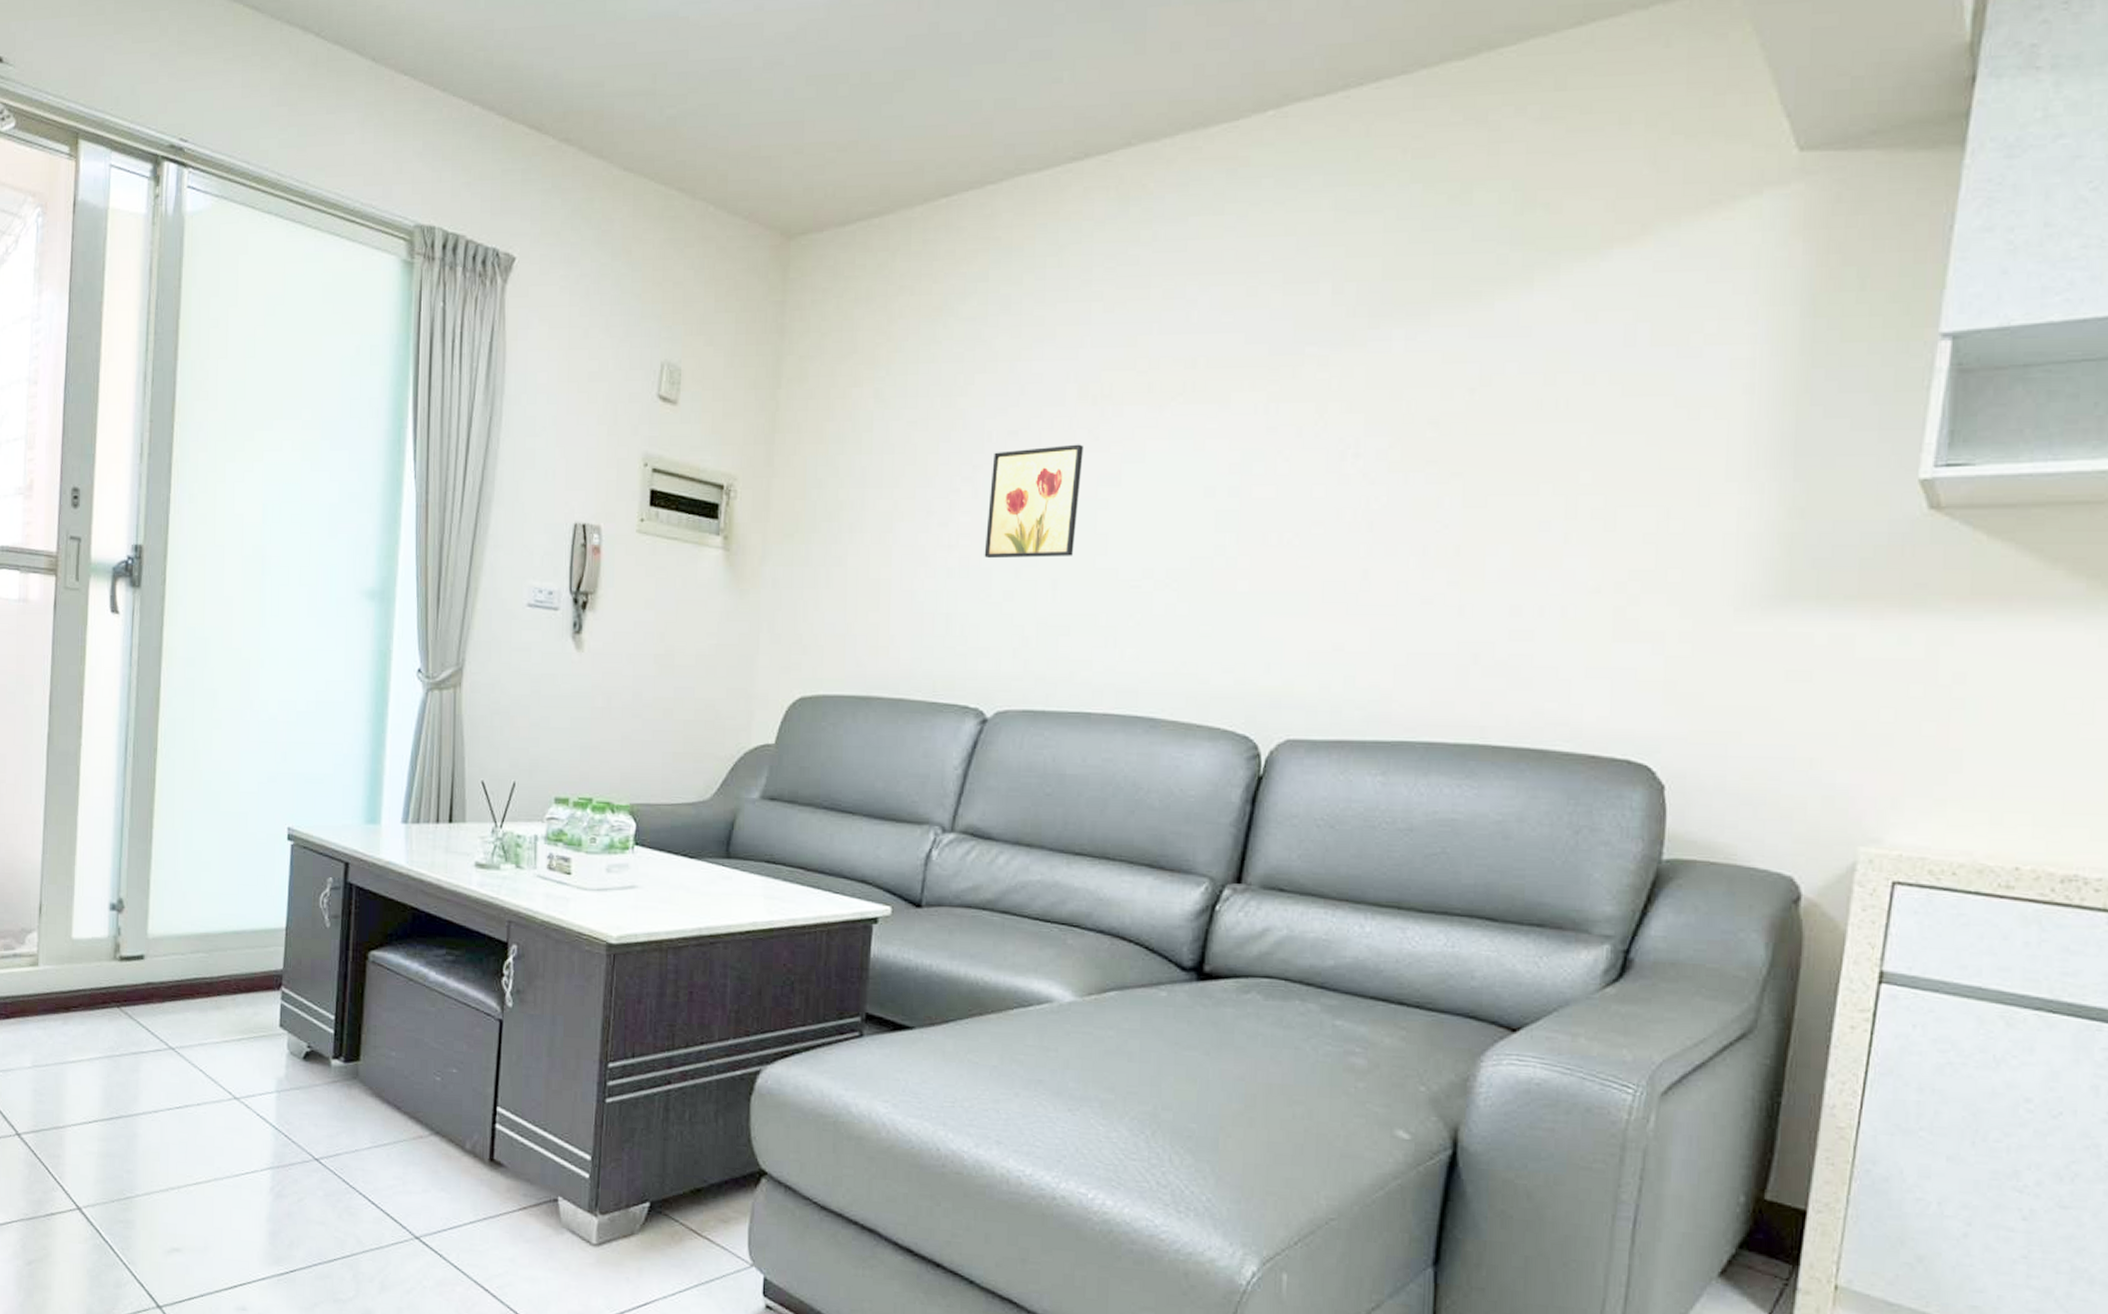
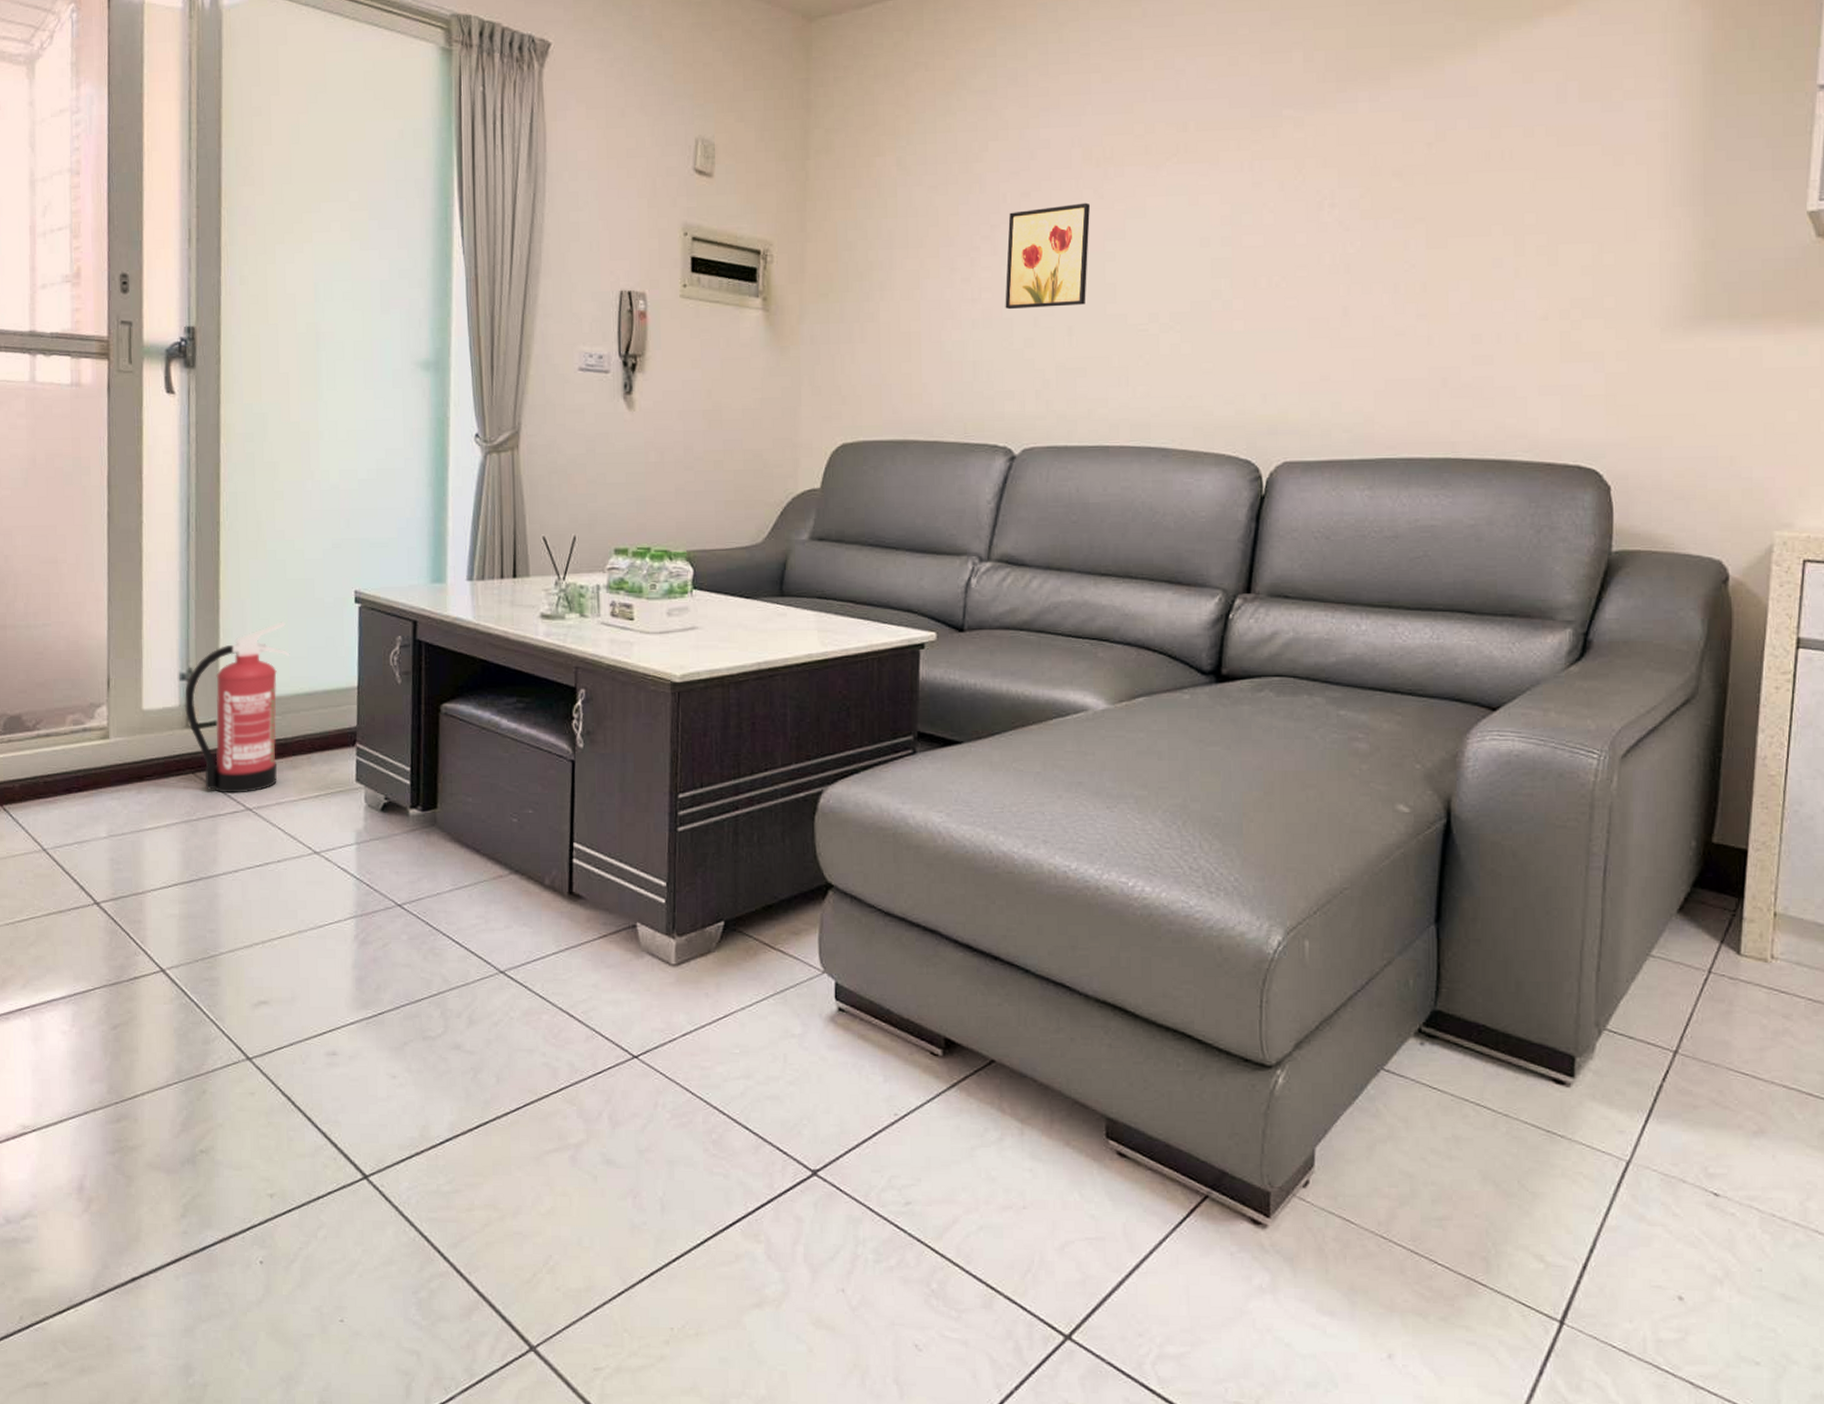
fire extinguisher: none [114,855,220,1032] -> present [185,622,290,793]

